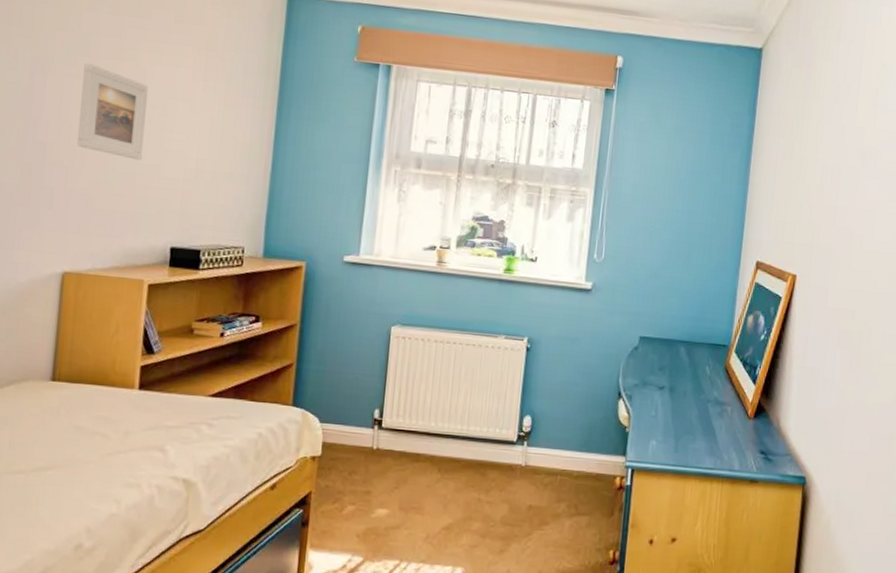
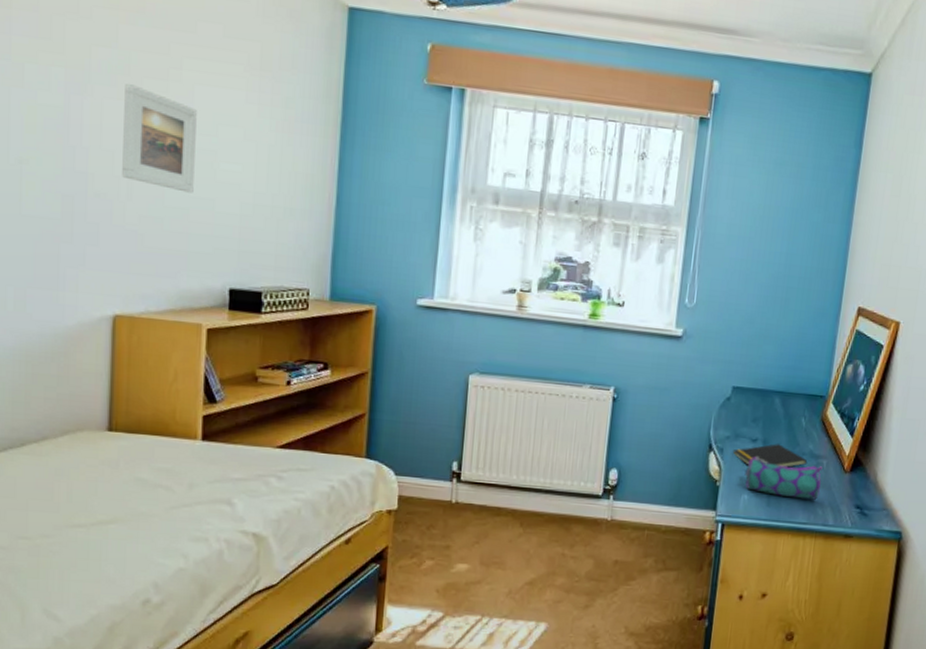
notepad: none [641,391,713,414] -> present [732,444,808,468]
pencil case: none [652,403,727,446] -> present [744,456,823,500]

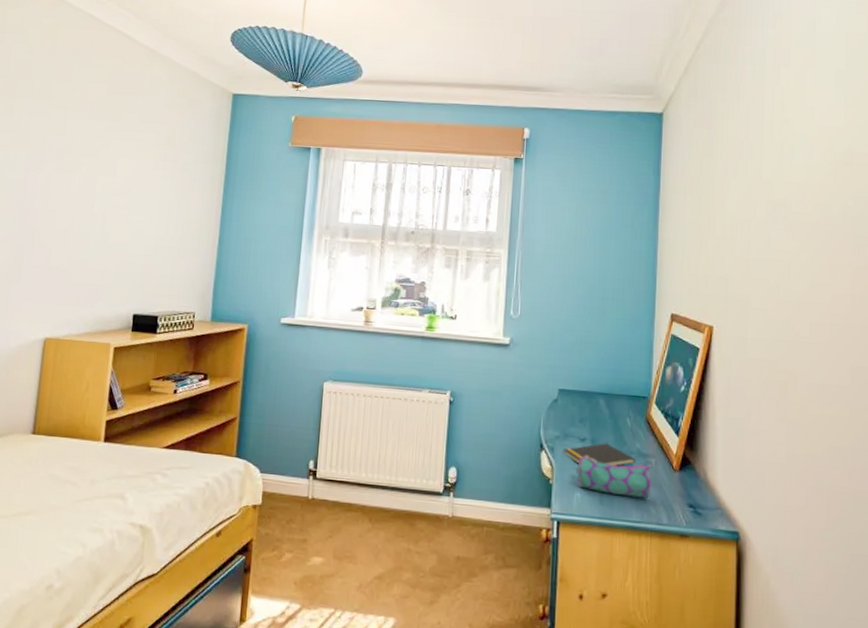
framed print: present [122,84,197,193] -> none [60,161,118,240]

